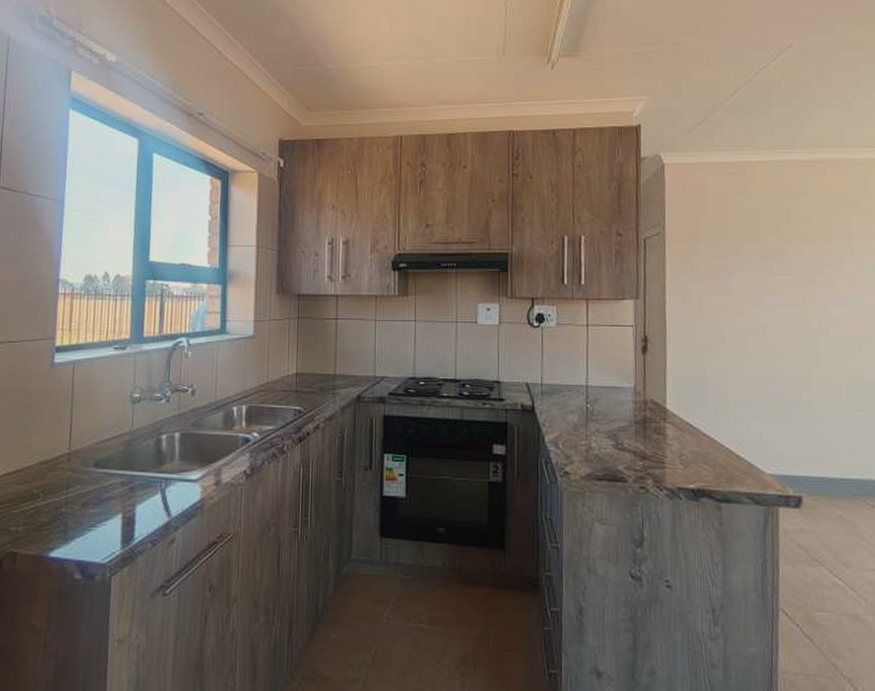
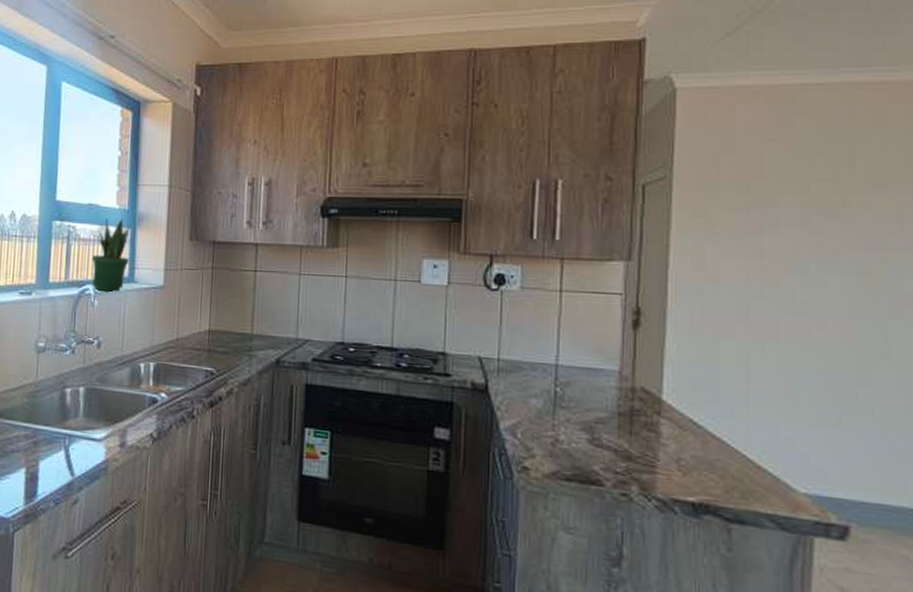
planter: none [184,276,221,343] -> present [91,218,130,292]

